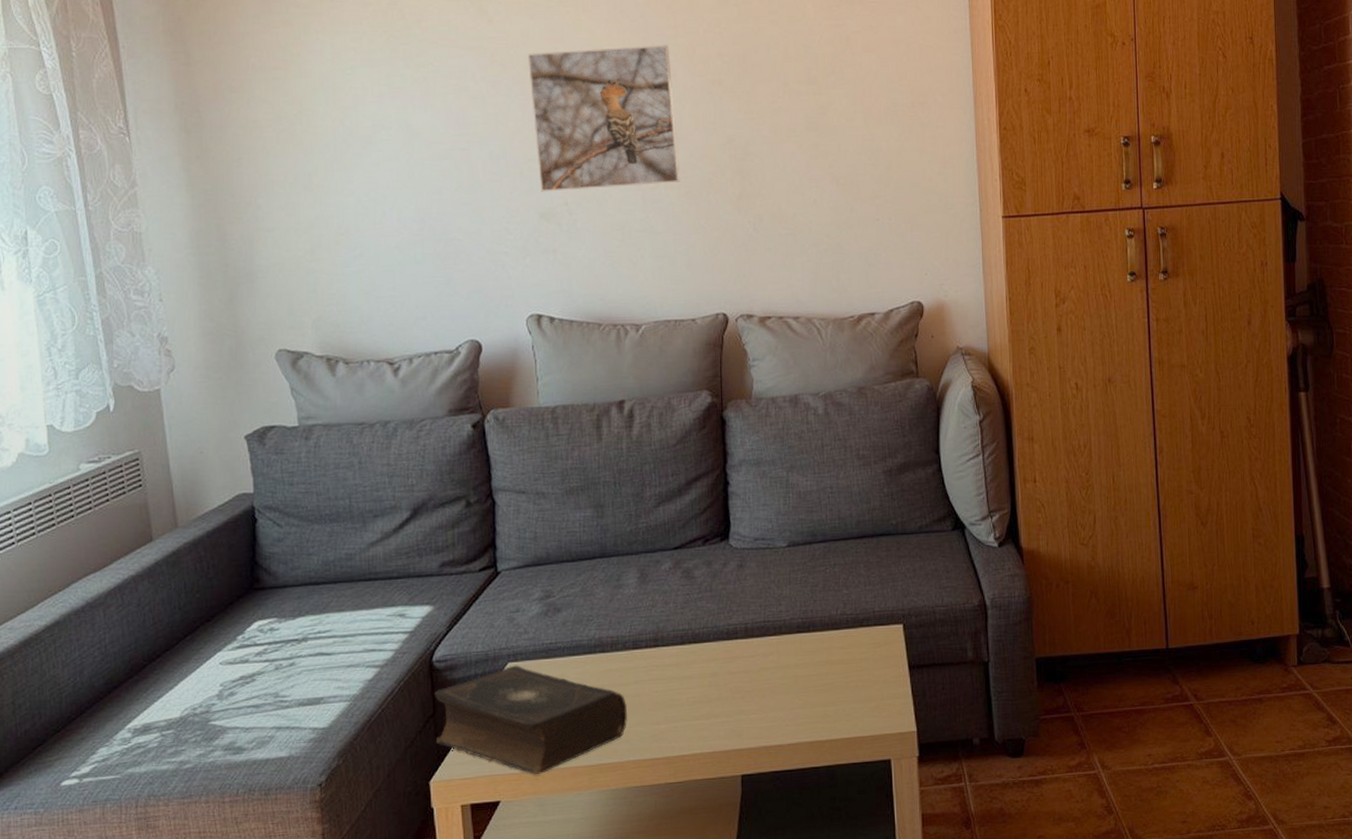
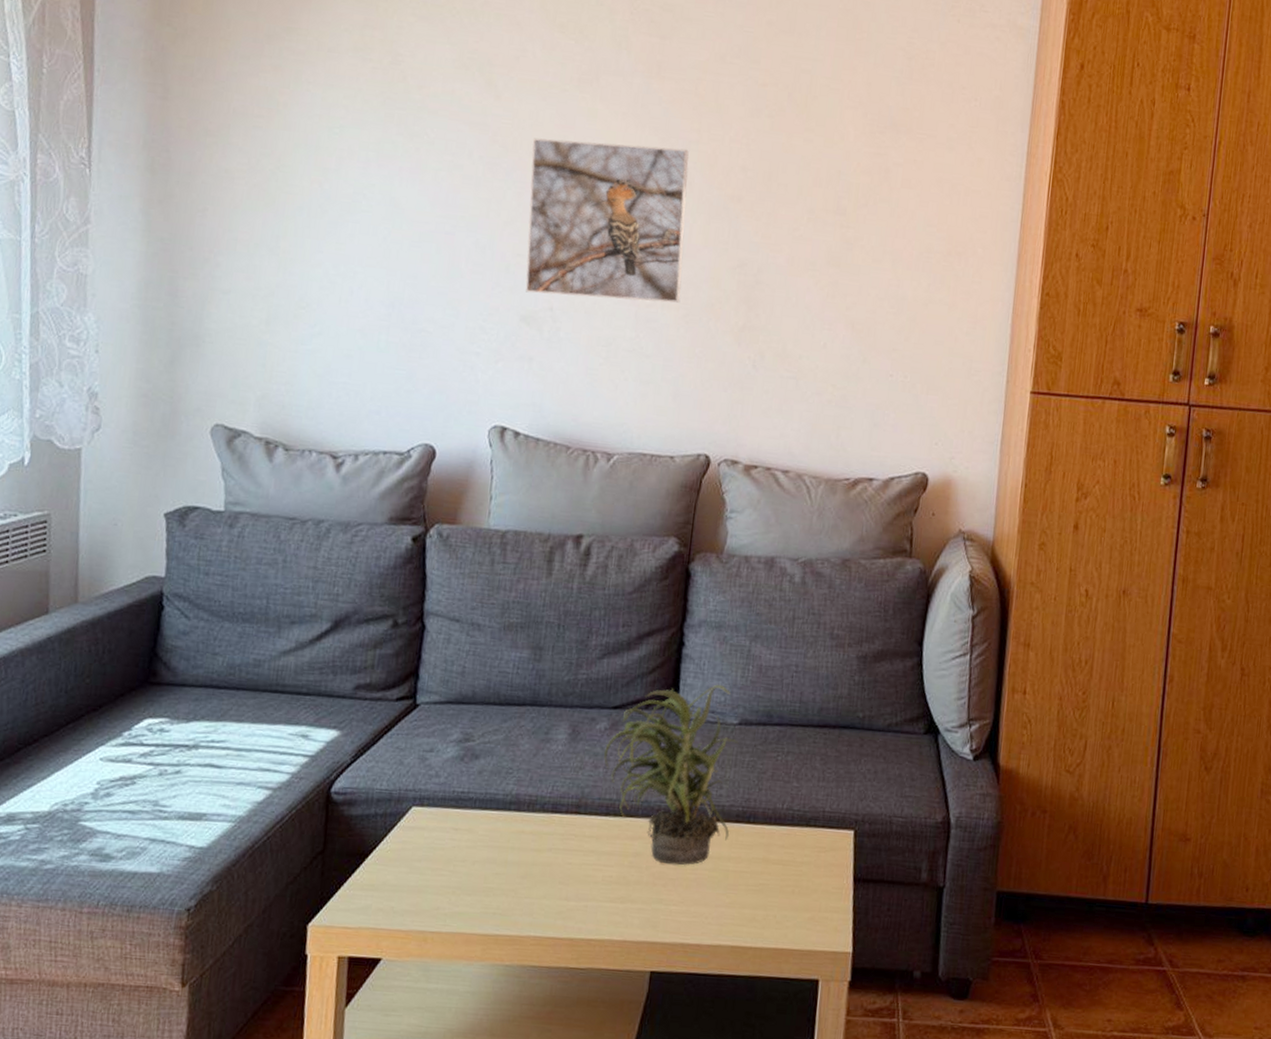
book: present [434,665,627,775] -> none [322,810,536,936]
potted plant: none [672,514,794,679] -> present [604,684,739,866]

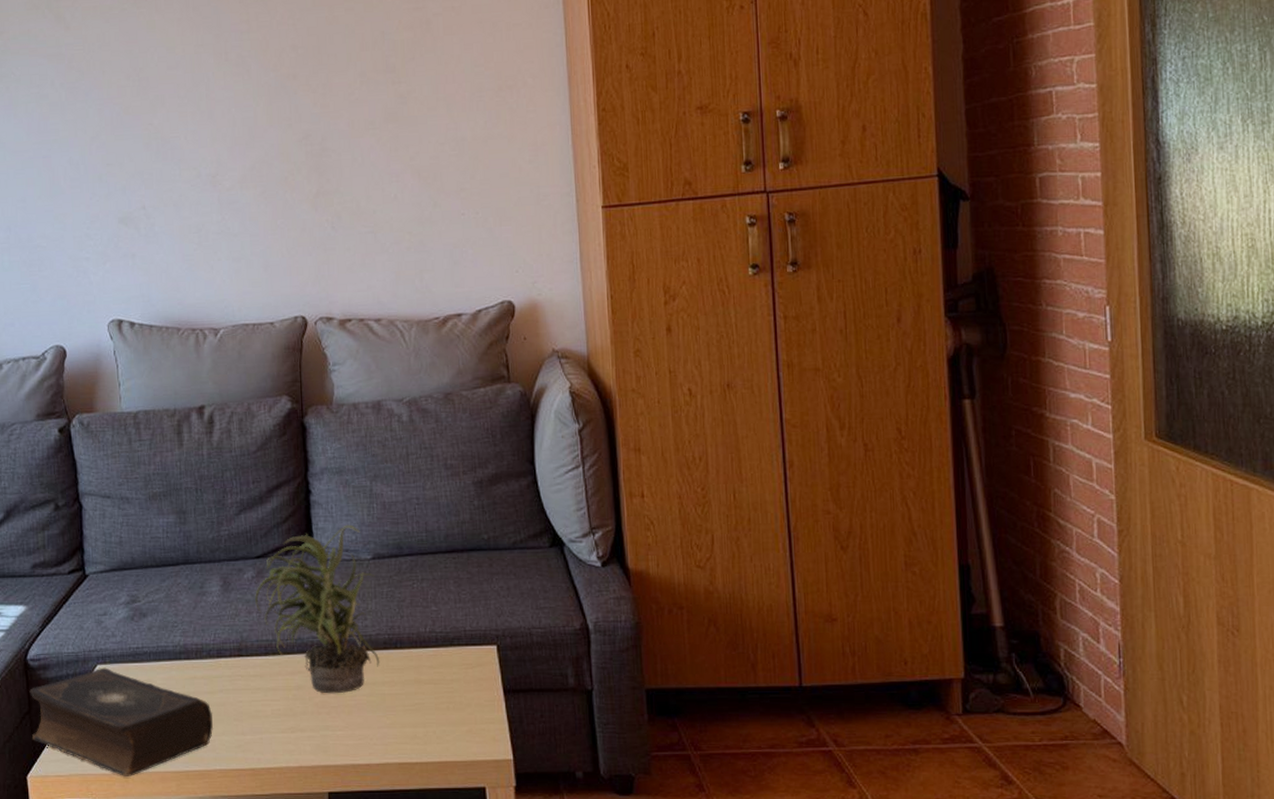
book: none [322,810,536,936] -> present [29,667,213,776]
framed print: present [525,138,689,303] -> none [103,40,257,197]

